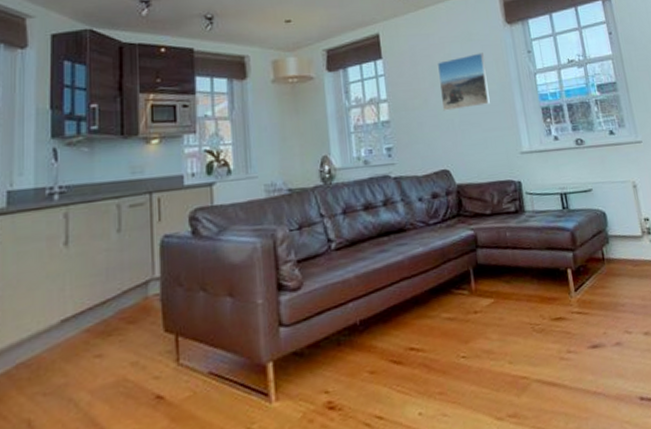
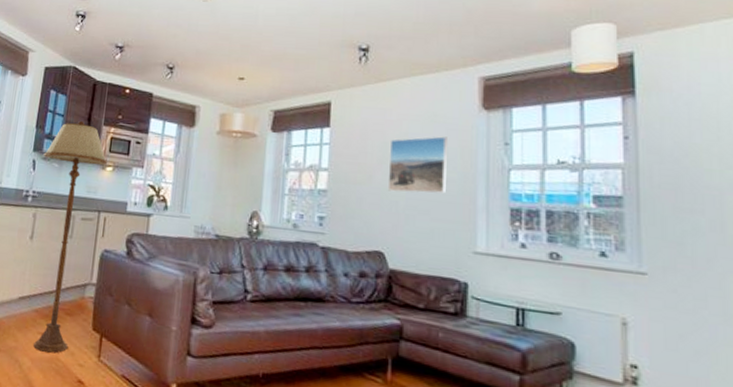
floor lamp: none [66,91,151,378] -> present [33,120,107,353]

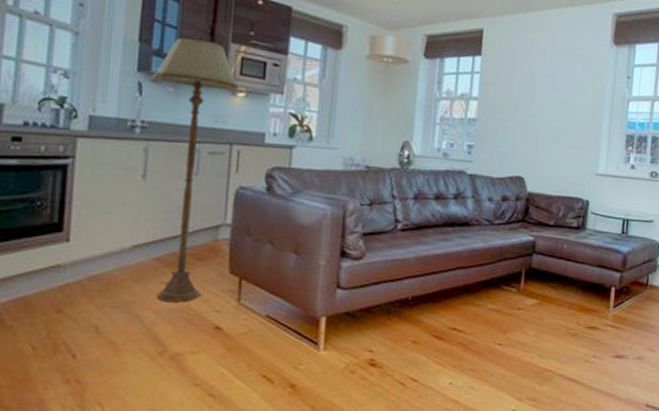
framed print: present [387,136,447,194] -> none [530,68,583,122]

